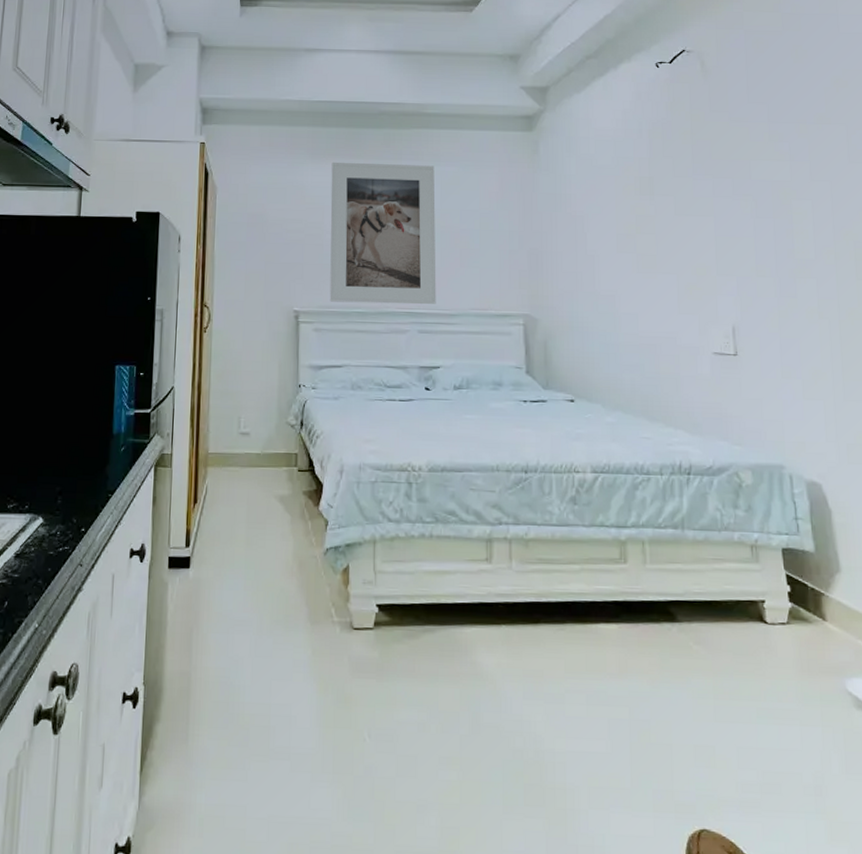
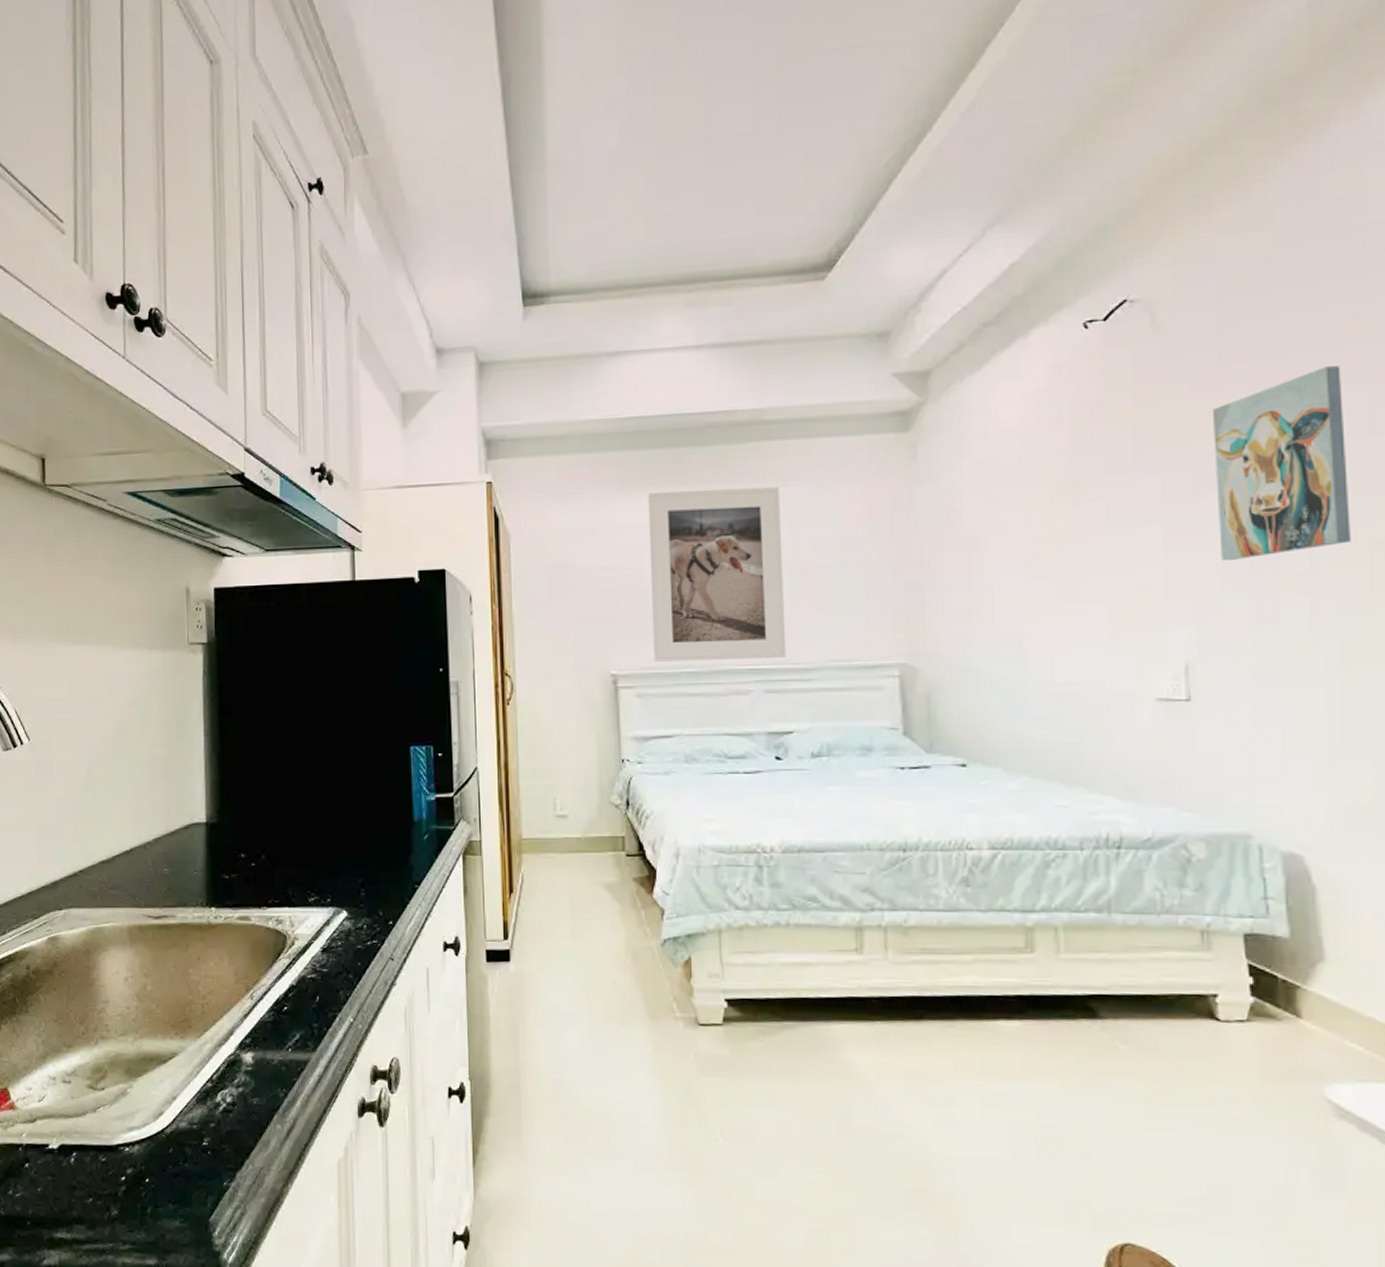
wall art: none [744,111,841,248] -> present [1211,366,1351,560]

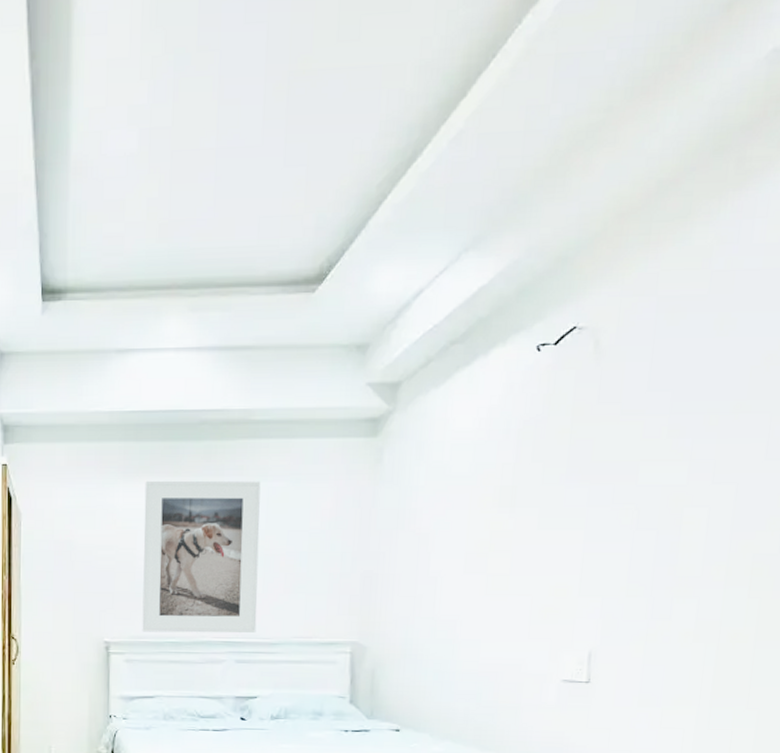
wall art: present [1211,366,1351,560] -> none [629,397,750,564]

